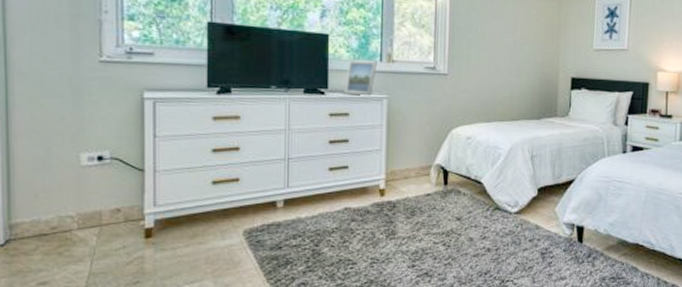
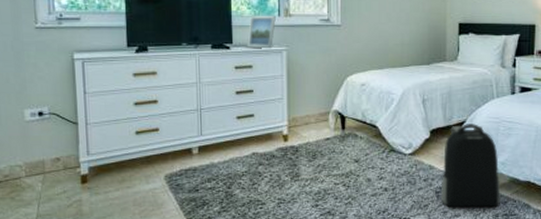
backpack: none [546,182,609,270] -> present [440,124,501,208]

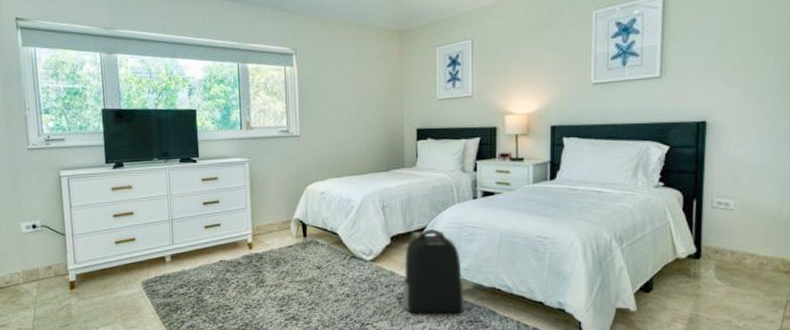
picture frame: present [246,15,276,49] -> none [211,128,238,162]

